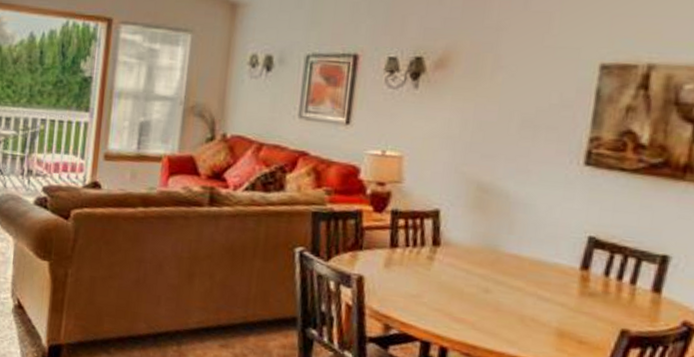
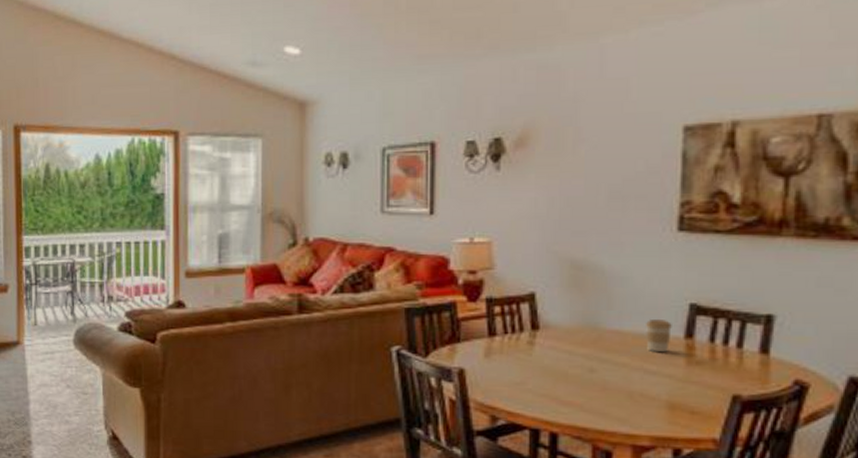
coffee cup: none [542,247,570,281] -> present [645,318,672,352]

